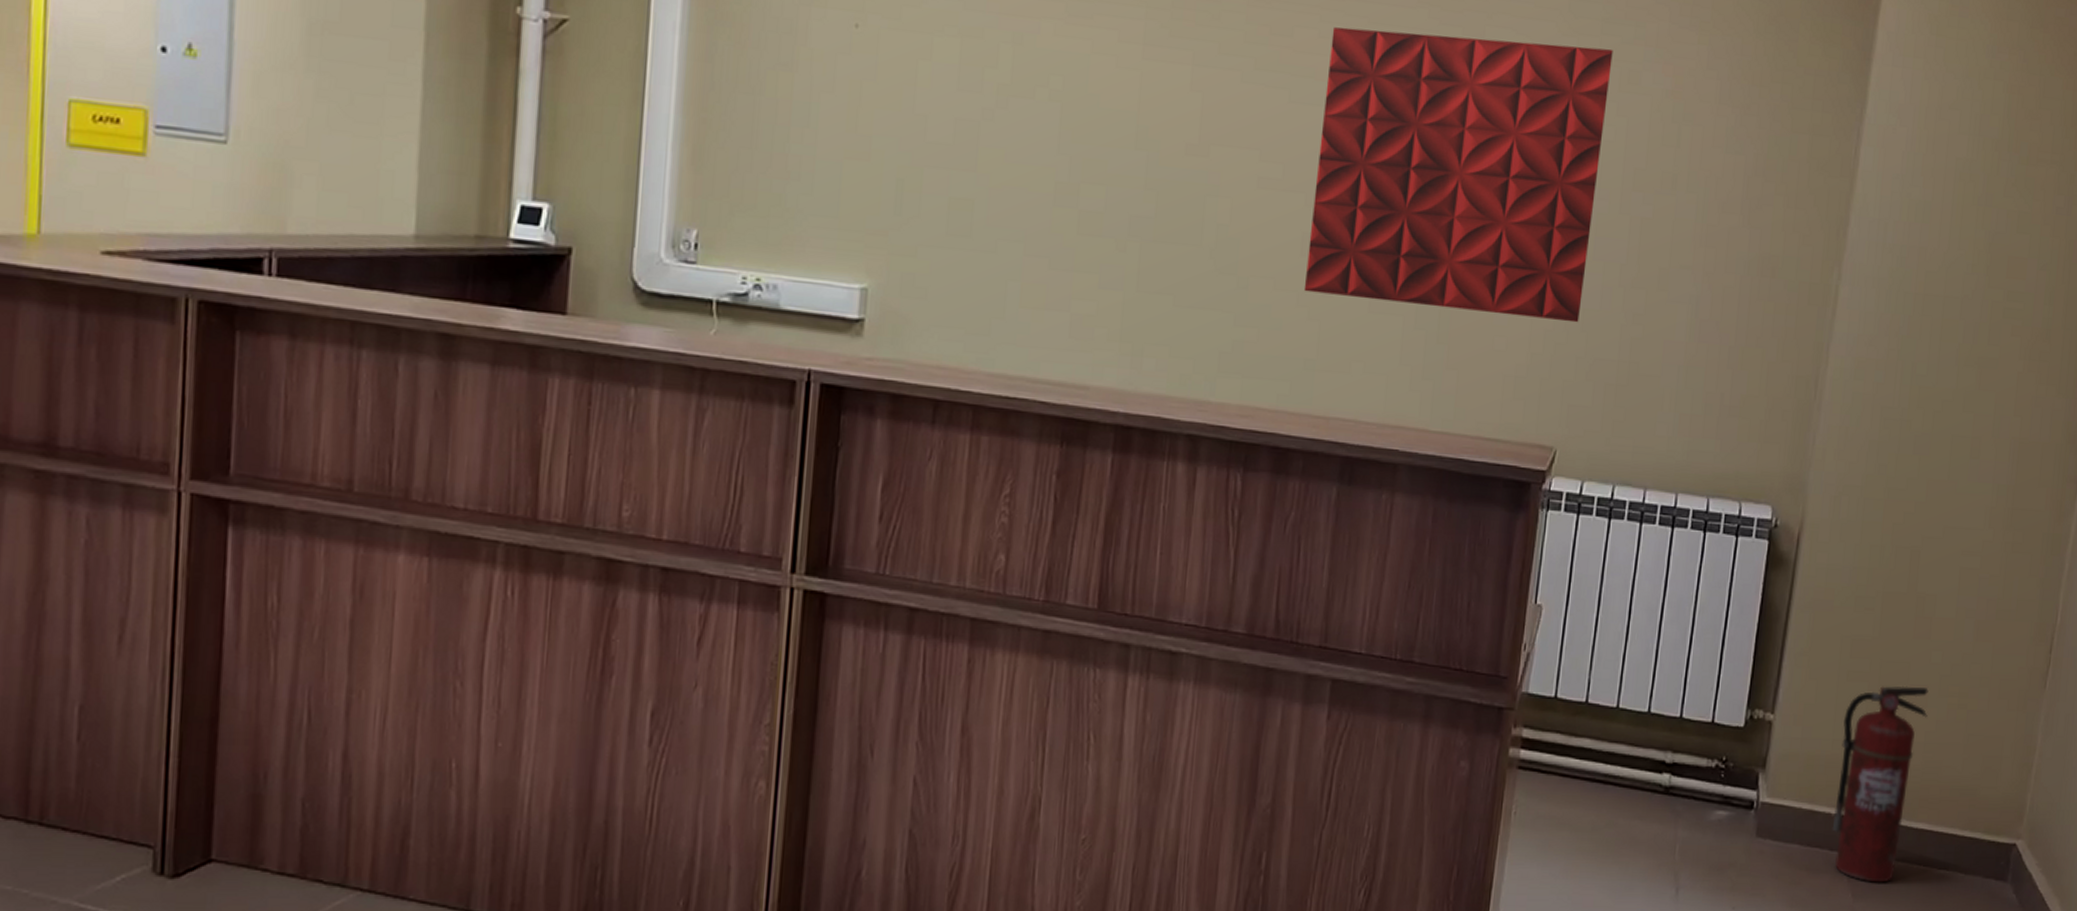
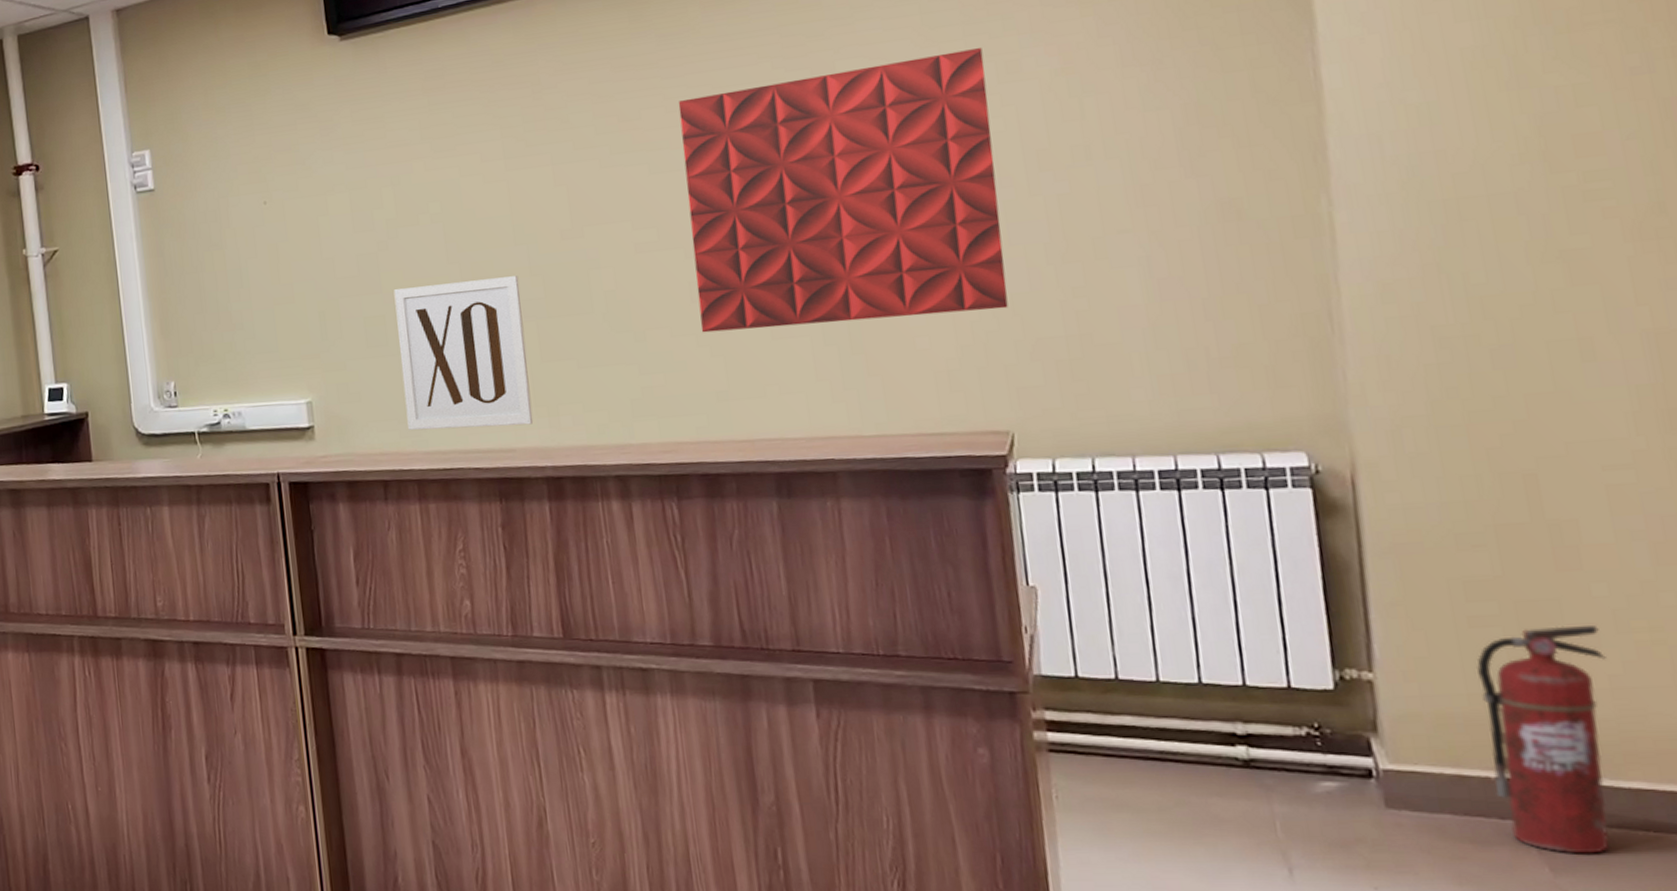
wall art: none [975,171,1132,361] -> present [393,276,534,431]

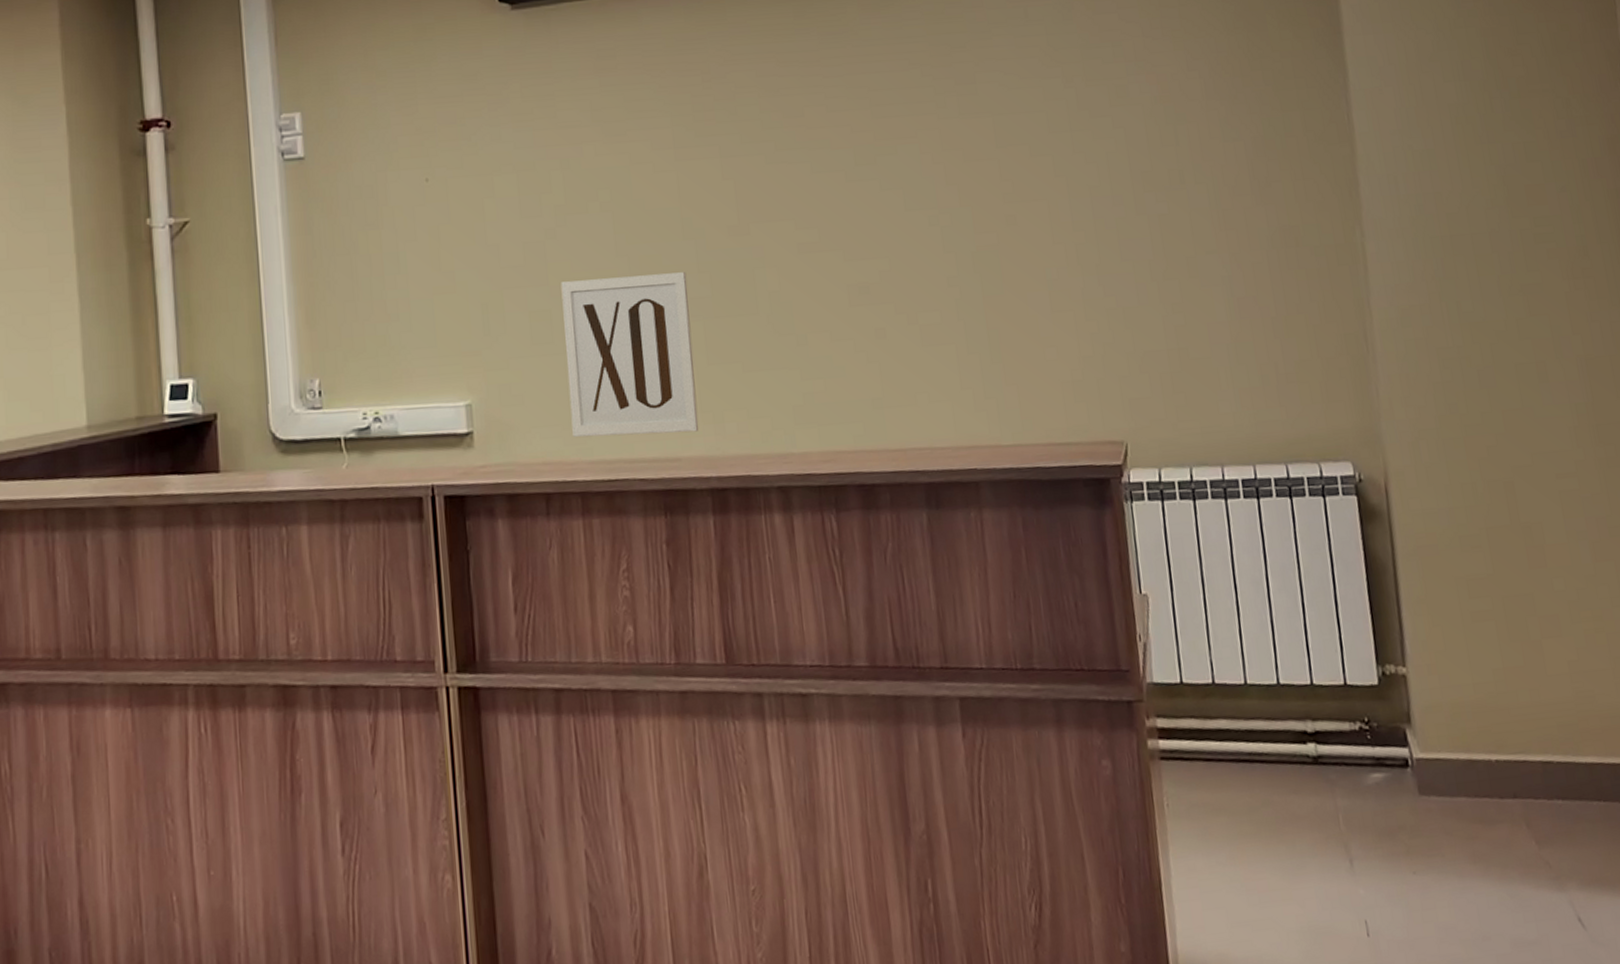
wall panel: present [678,47,1009,333] -> none [838,70,1121,338]
fire extinguisher: present [1477,626,1610,854] -> none [1479,617,1575,827]

